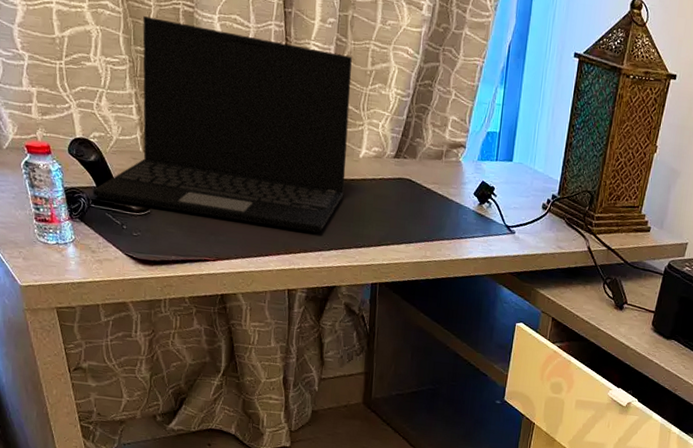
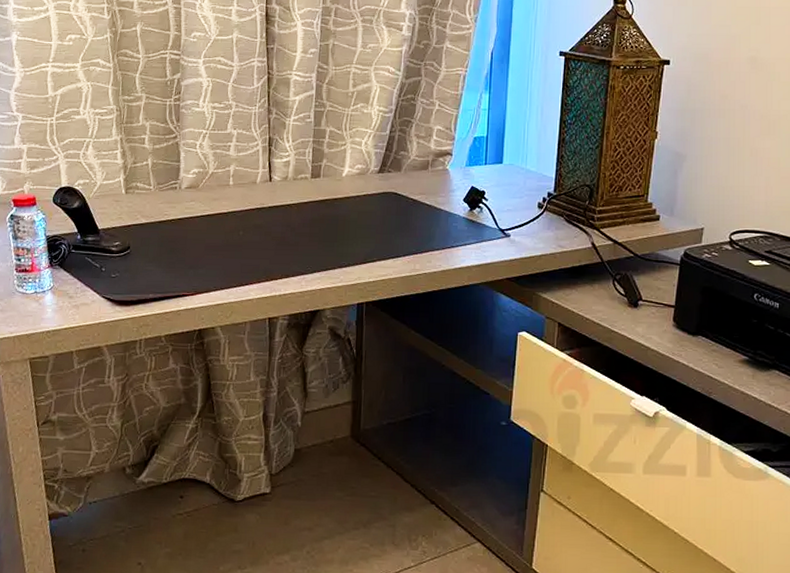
laptop: present [92,16,352,233] -> none [73,68,333,256]

